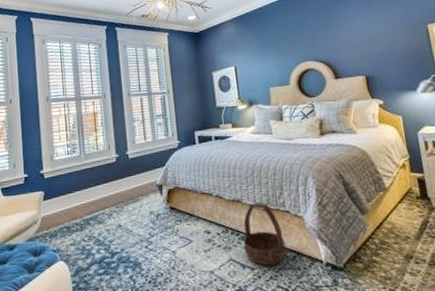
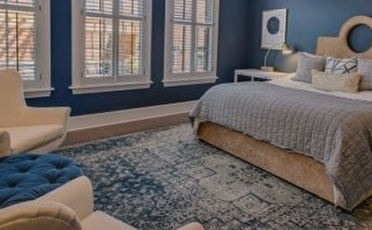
basket: present [243,202,286,266] -> none [264,145,304,202]

